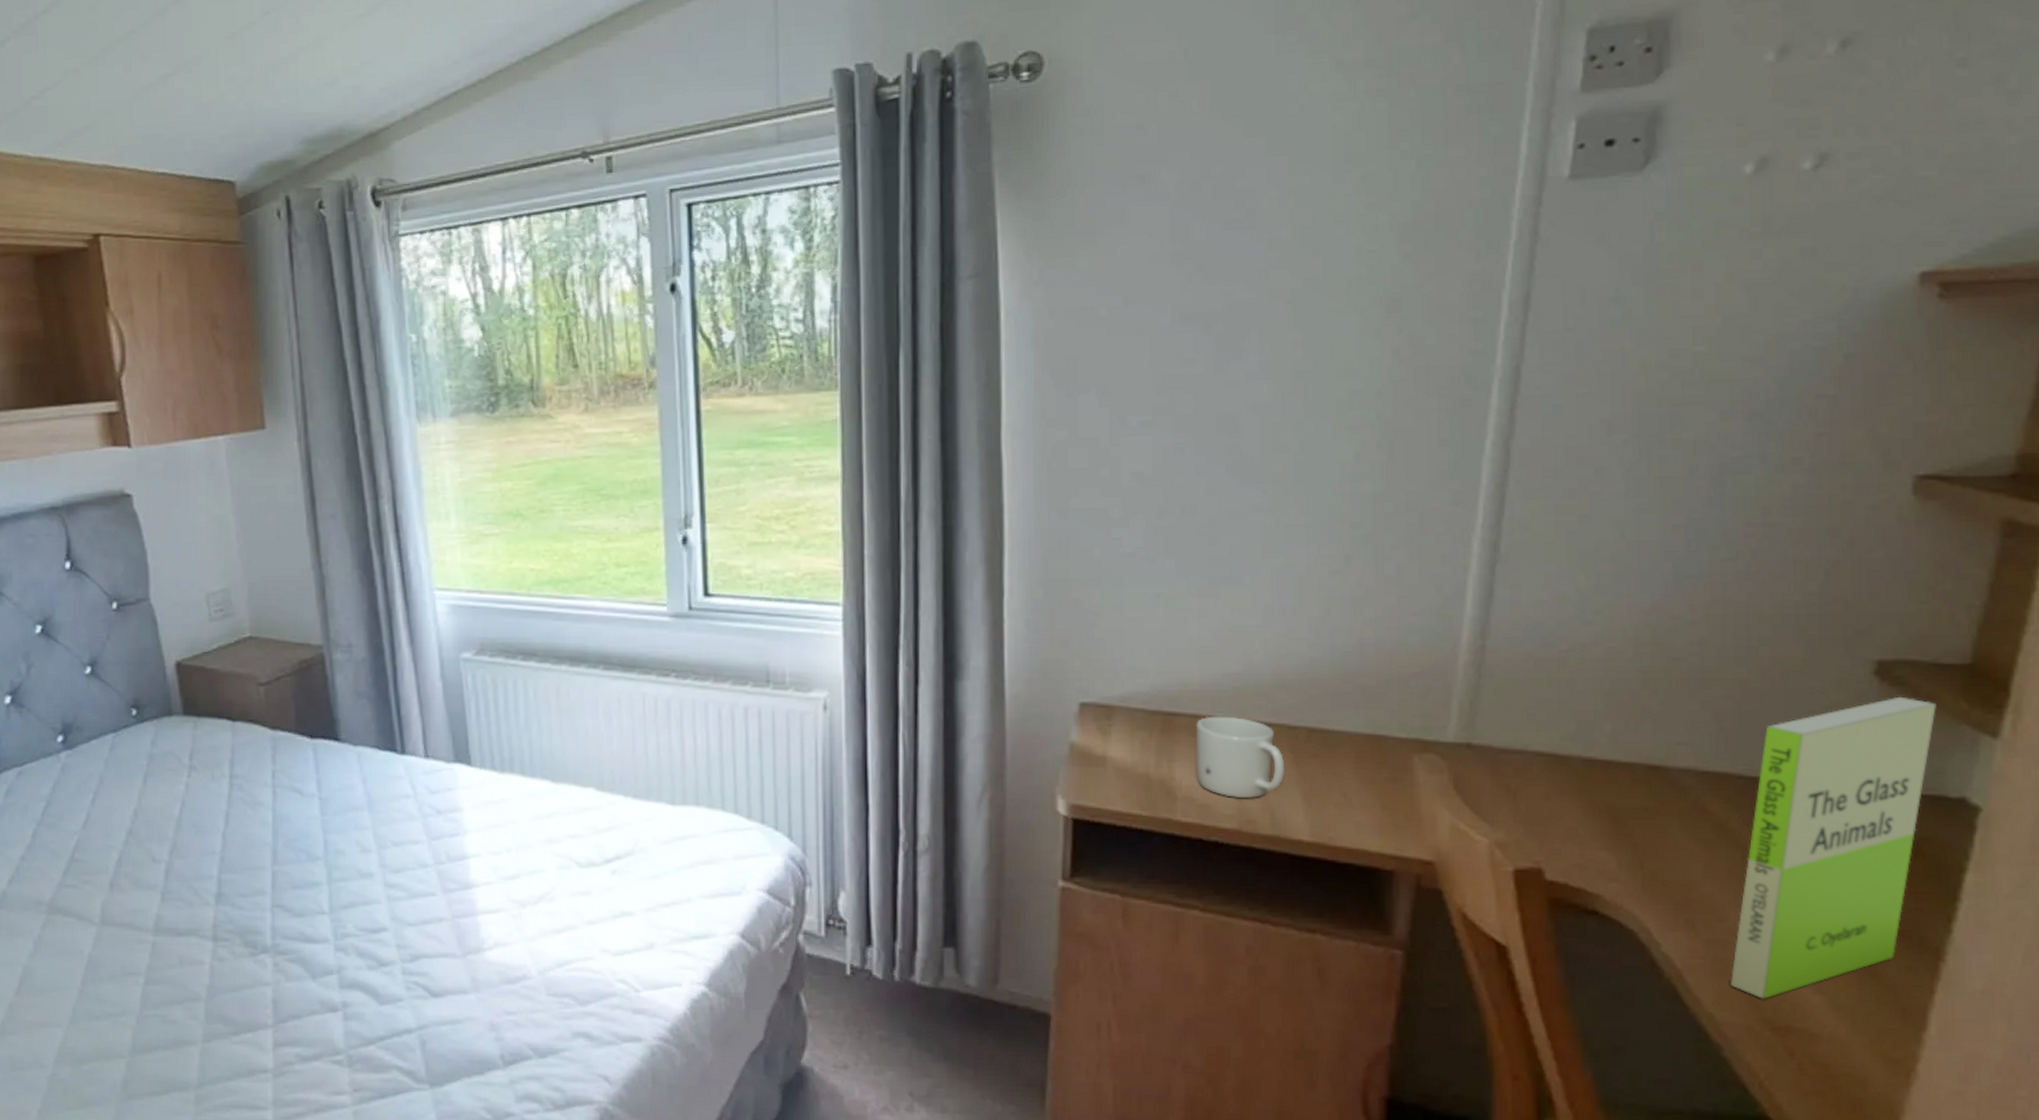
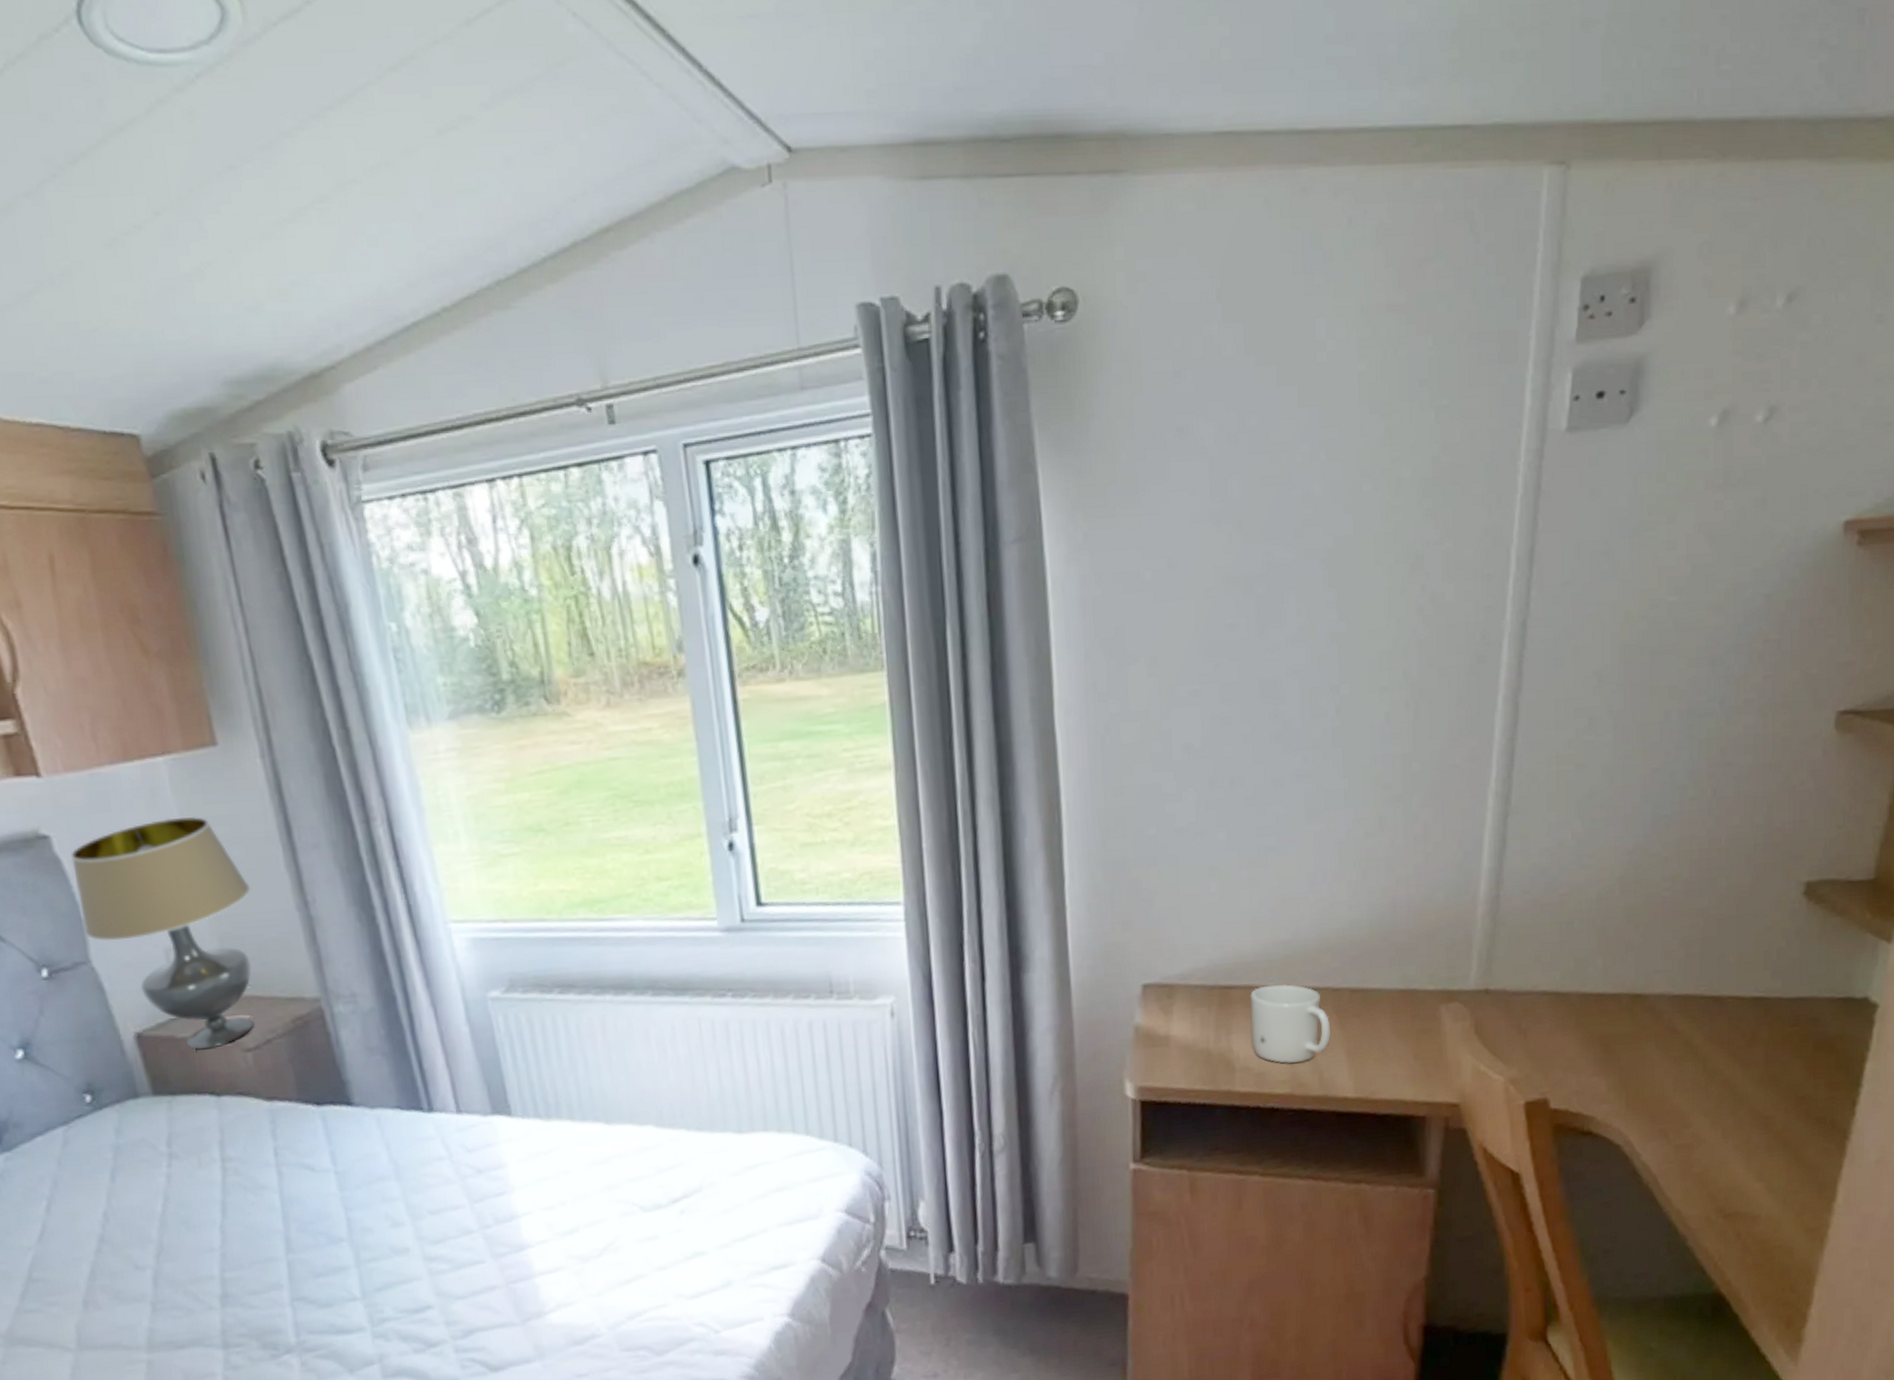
table lamp: none [144,486,278,680] -> present [70,817,254,1050]
book: present [1731,696,1936,999] -> none [1694,912,1848,1192]

